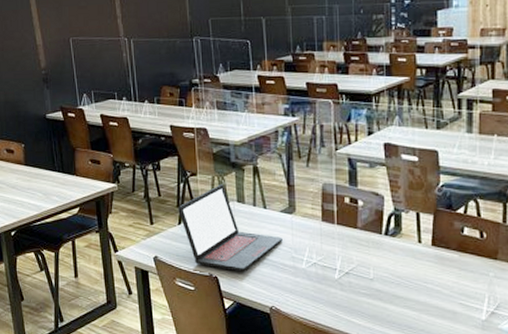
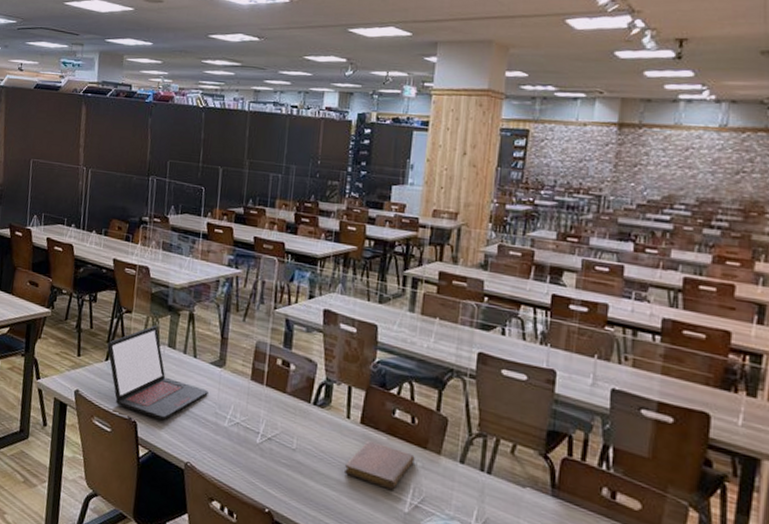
notebook: none [422,260,487,301] -> present [345,440,415,490]

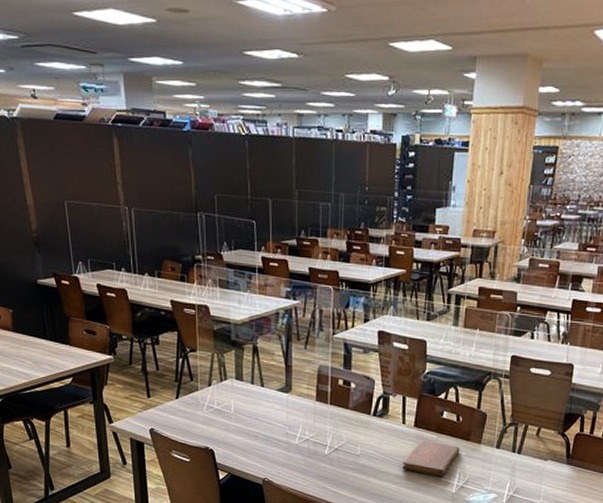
laptop: present [107,325,208,420] -> none [176,361,278,445]

